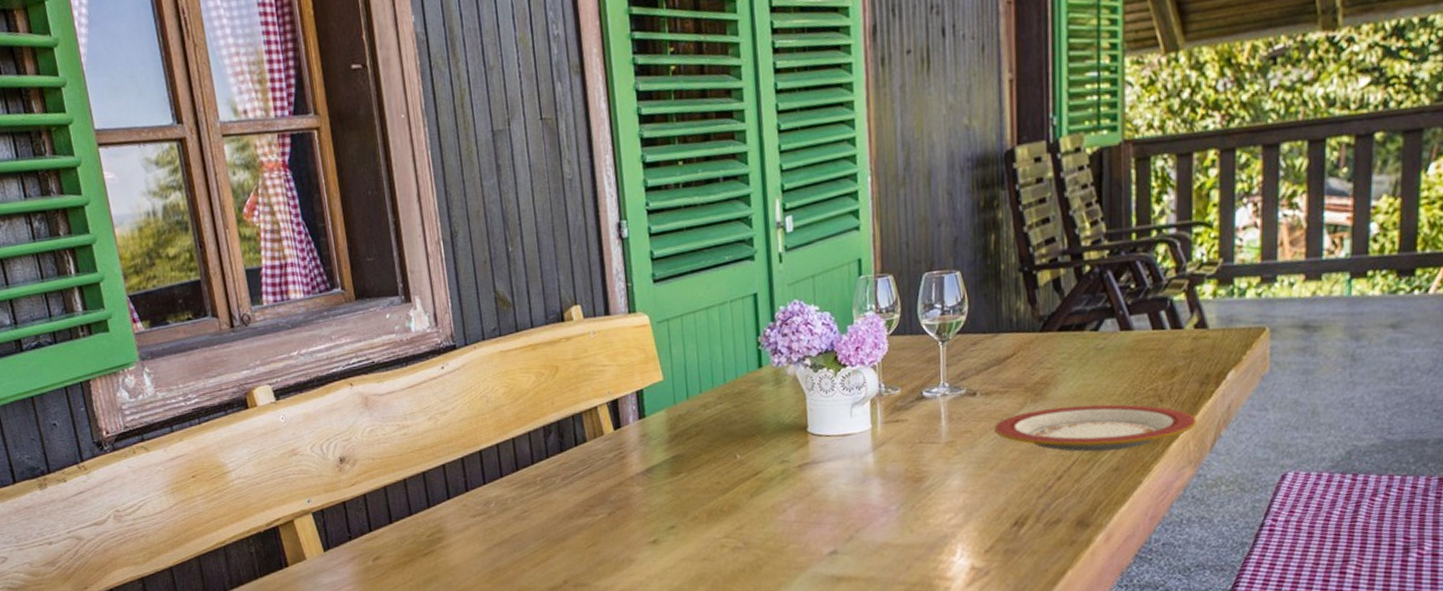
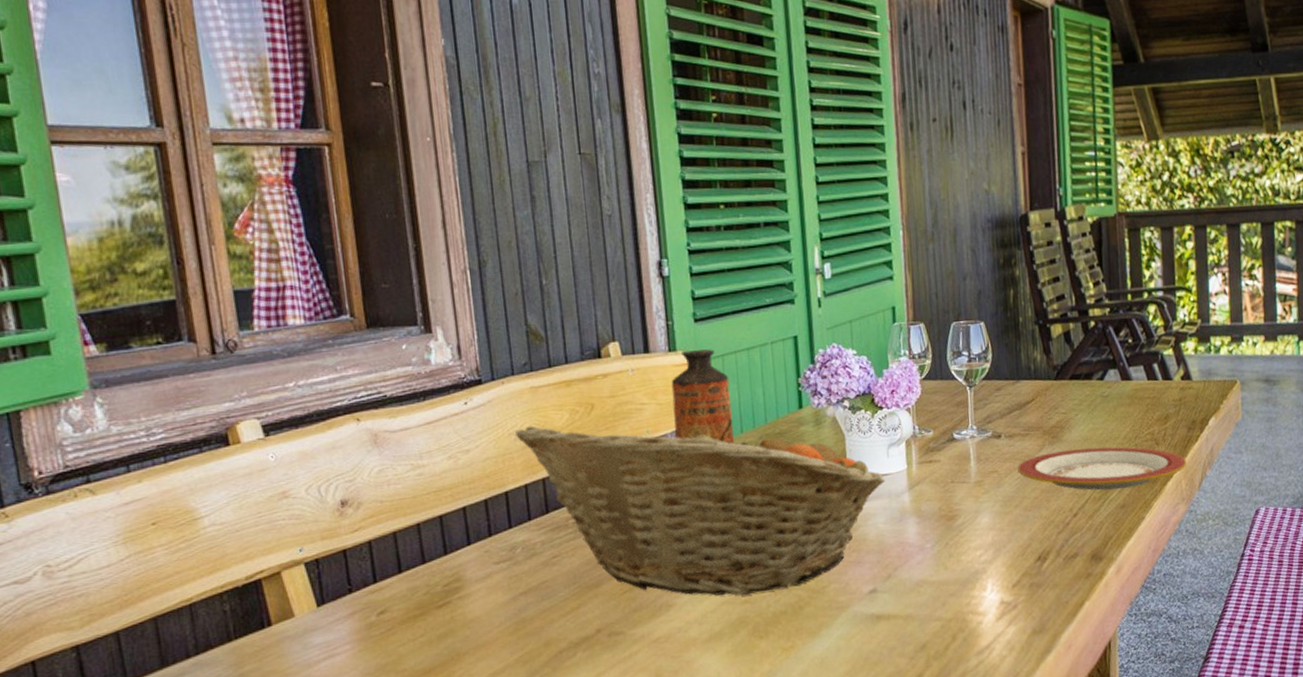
fruit basket: none [487,378,849,553] -> present [515,418,886,596]
bottle: none [631,309,694,405] -> present [671,349,735,445]

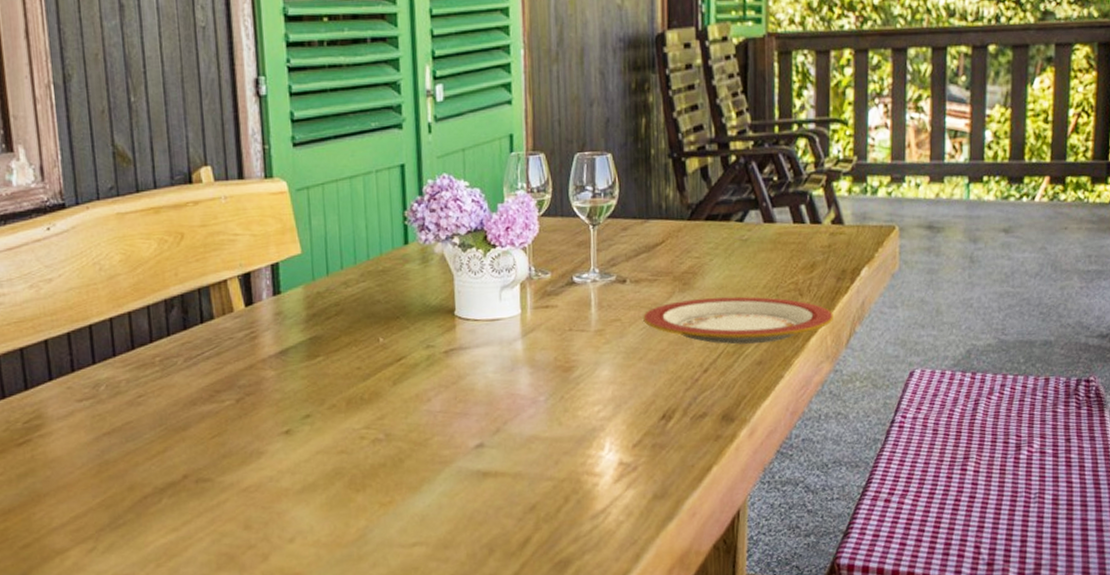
fruit basket: present [515,418,886,596] -> none [100,253,497,445]
bottle: present [671,349,735,445] -> none [266,177,335,282]

